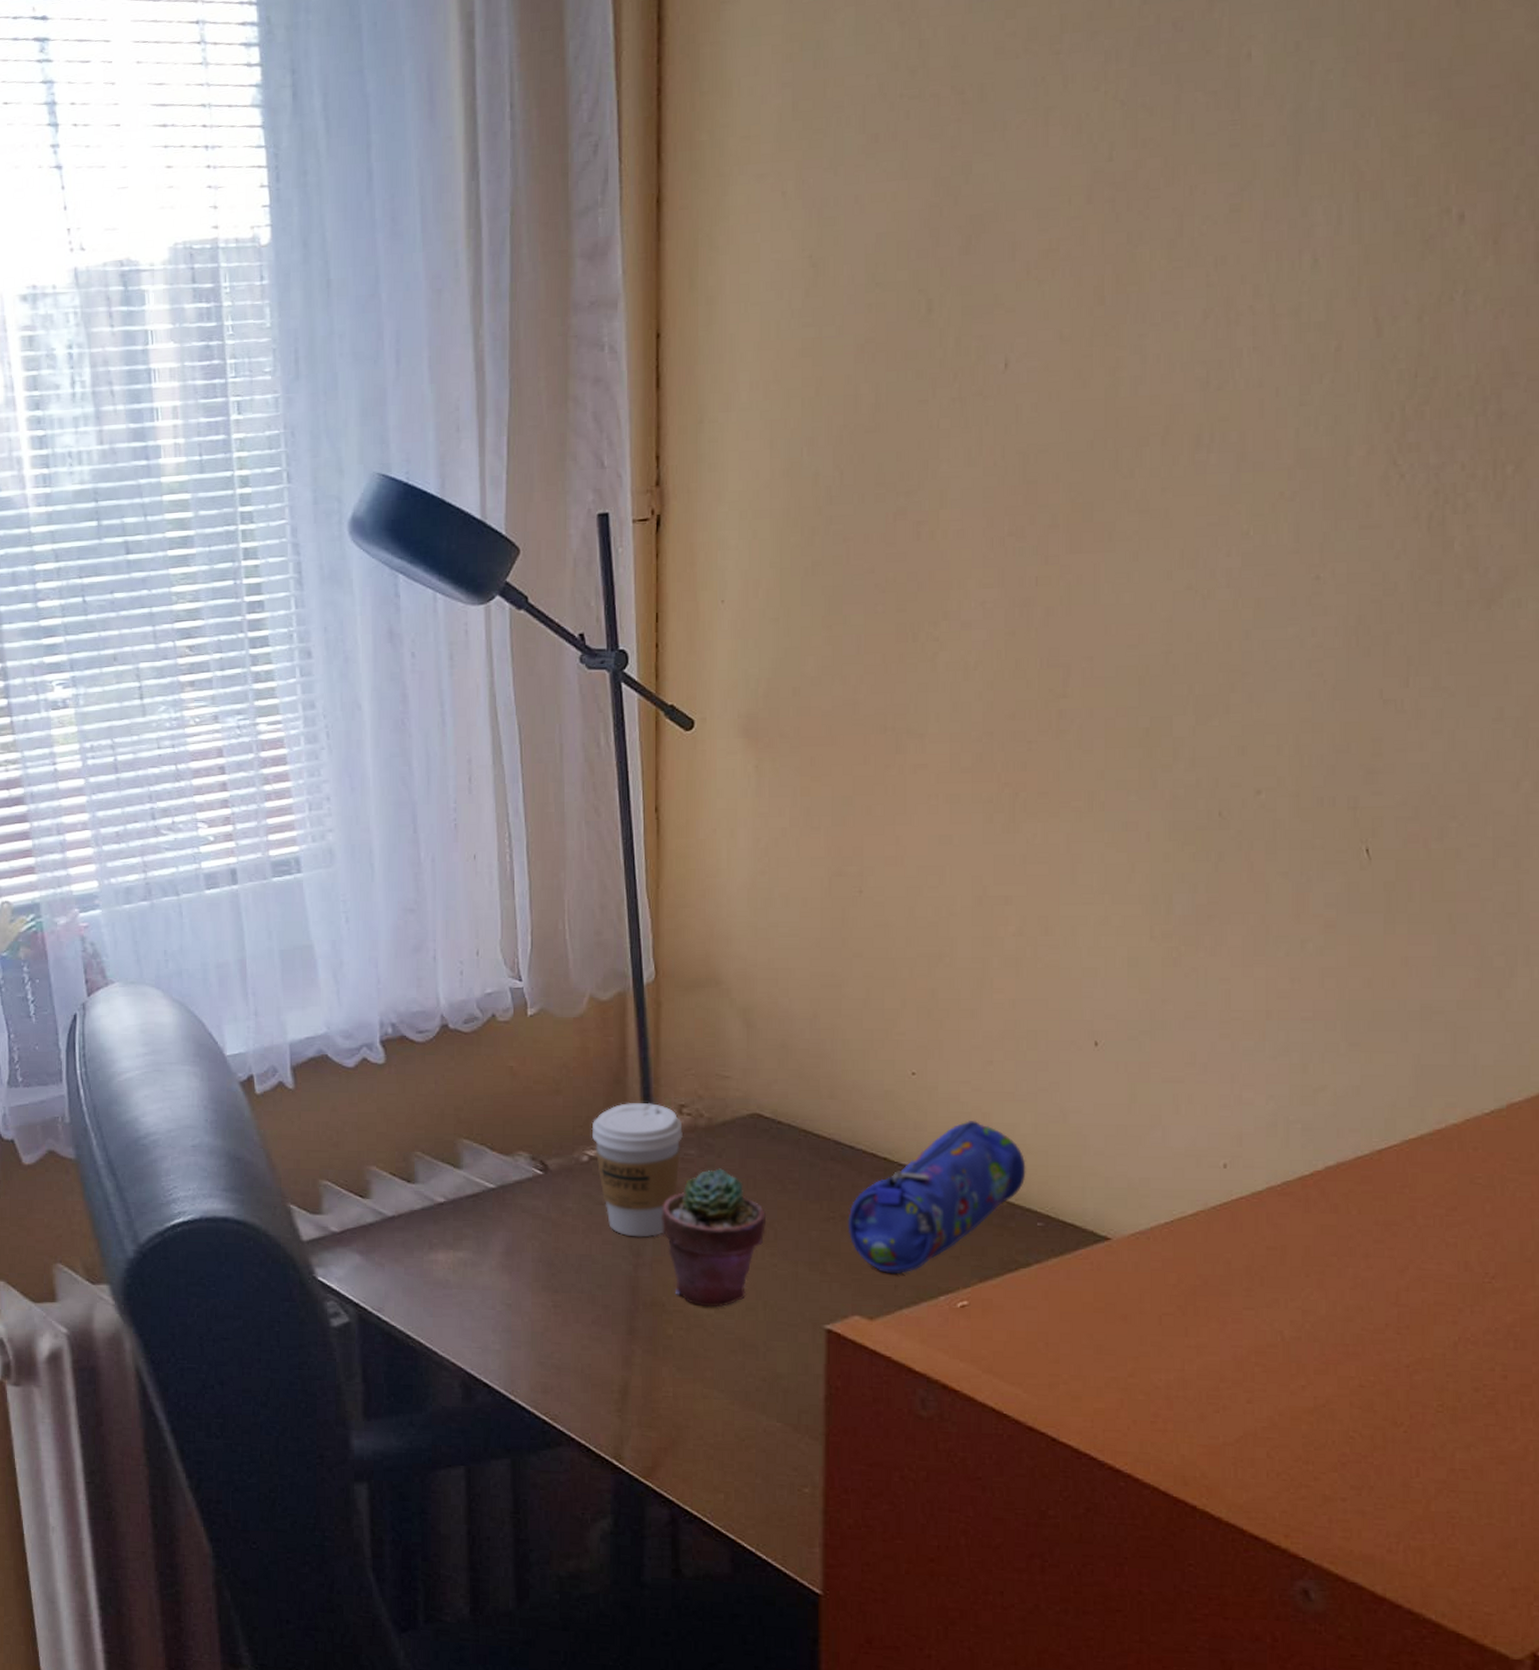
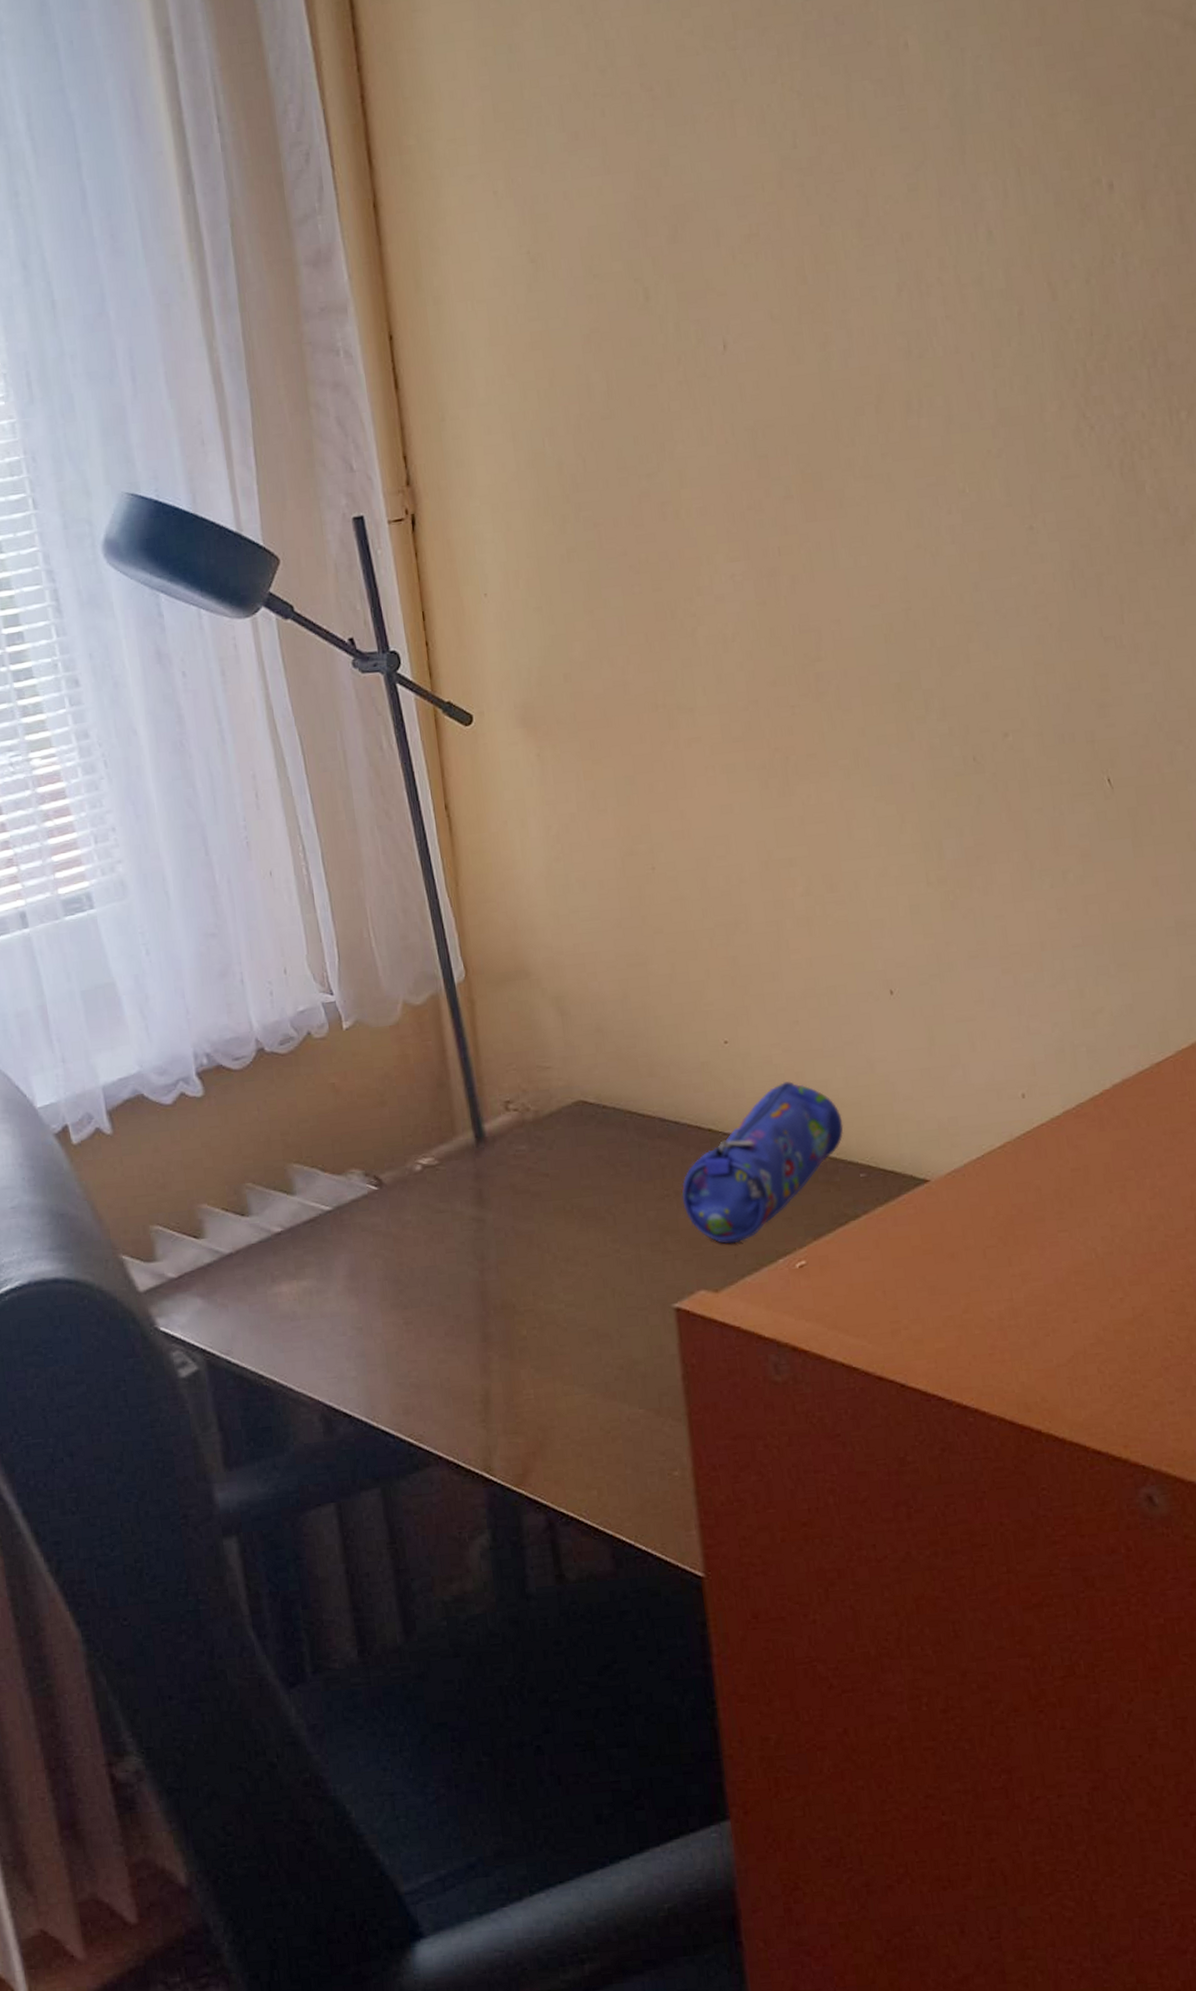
coffee cup: present [591,1103,683,1237] -> none [421,1103,514,1242]
potted succulent: present [661,1168,767,1307] -> none [500,1160,605,1303]

